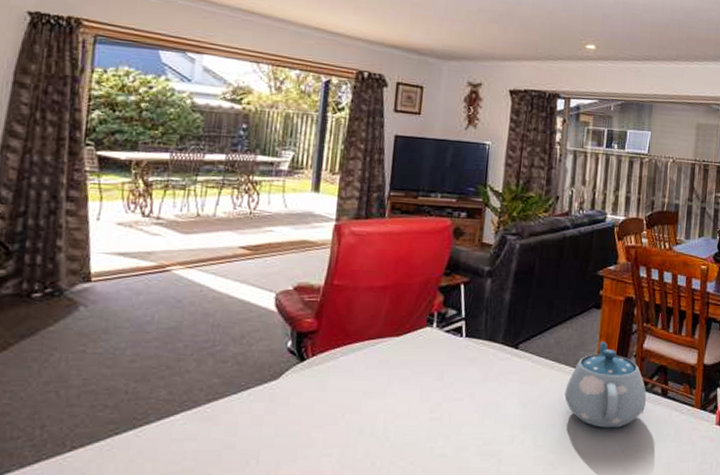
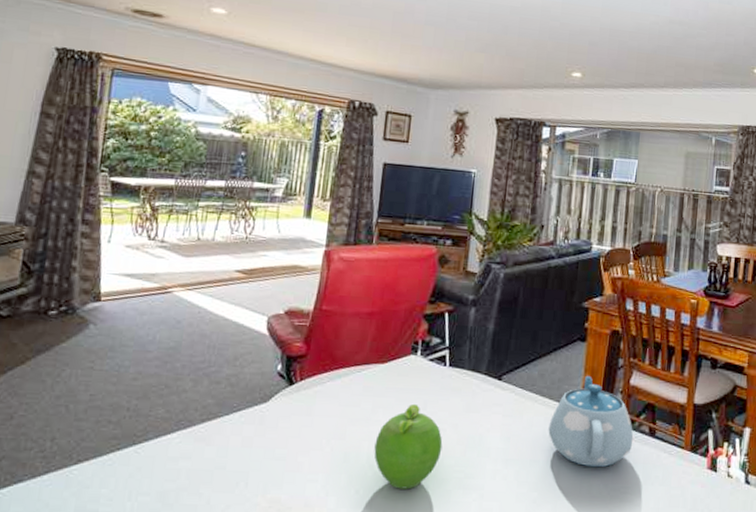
fruit: none [390,375,460,459] -> present [374,403,443,490]

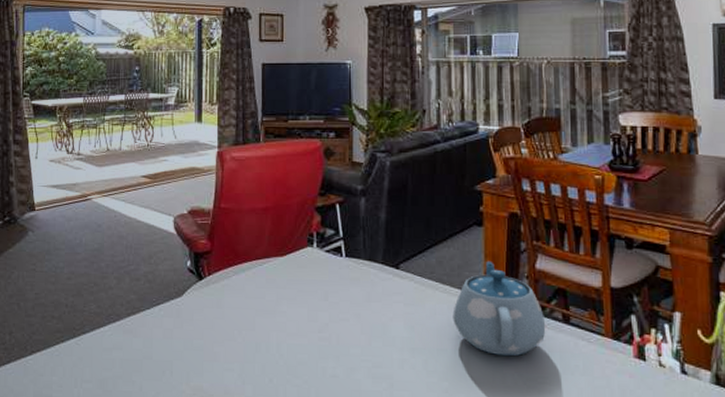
fruit: present [374,403,443,490] -> none [283,294,347,378]

